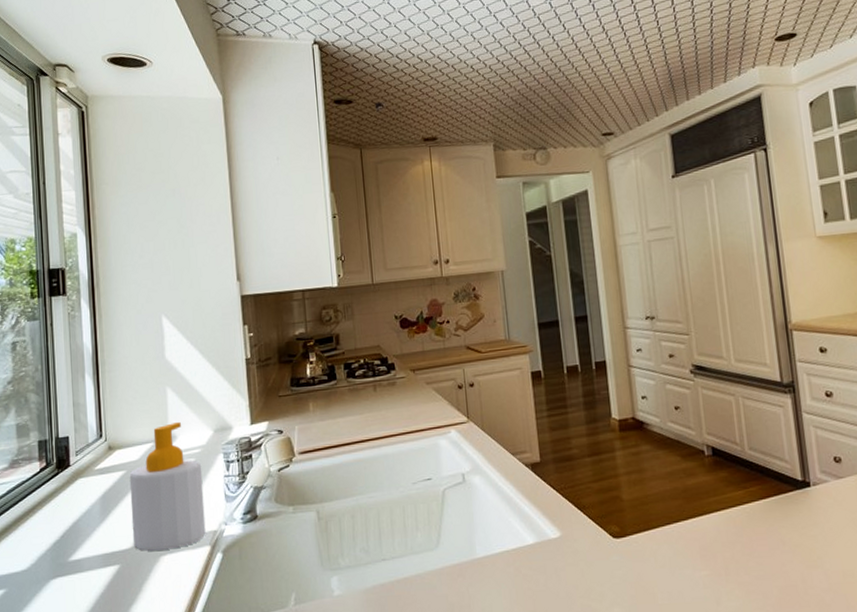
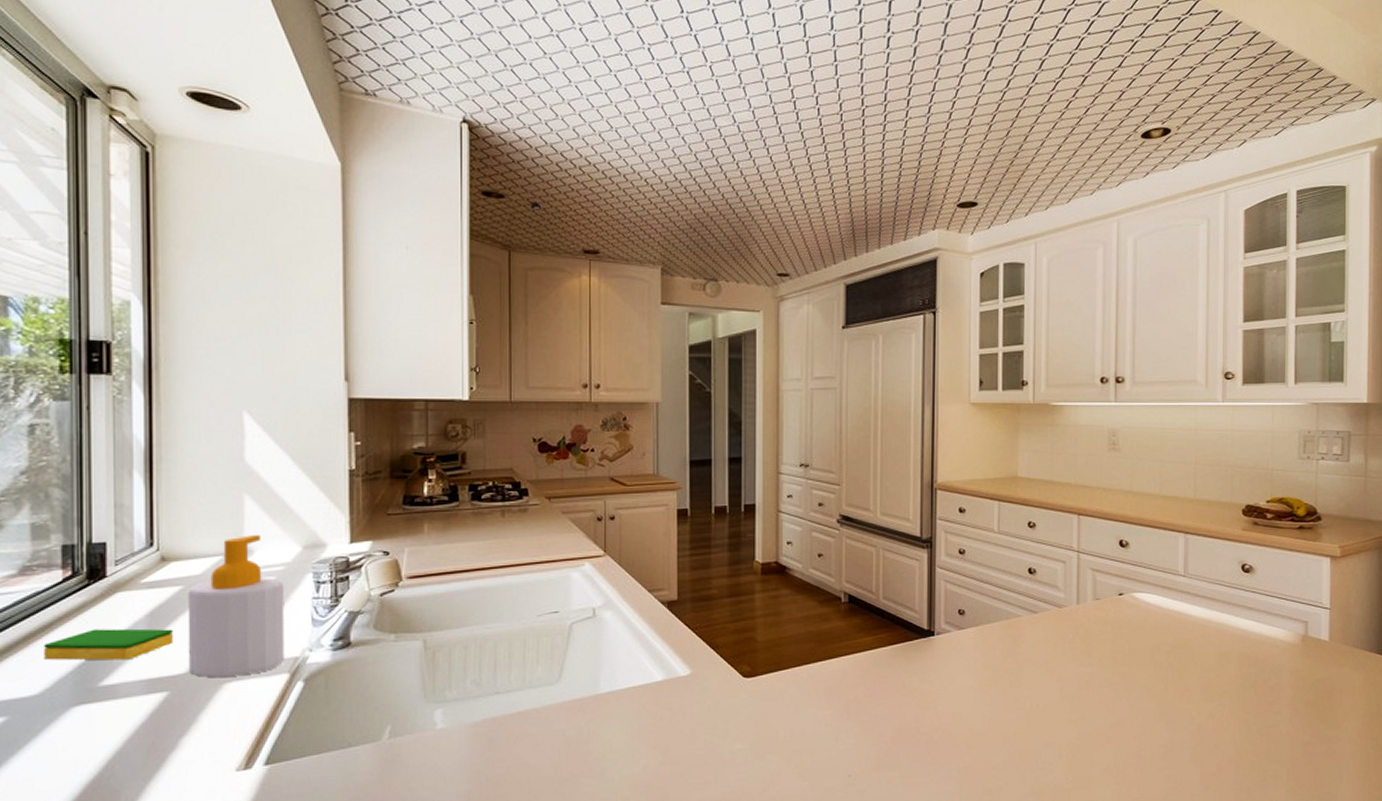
dish sponge: none [29,509,121,539] -> present [44,628,173,661]

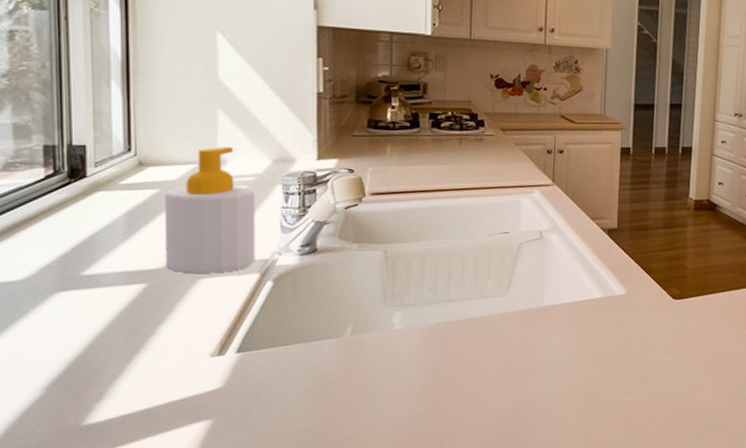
dish sponge: present [44,628,173,661] -> none [28,224,151,253]

